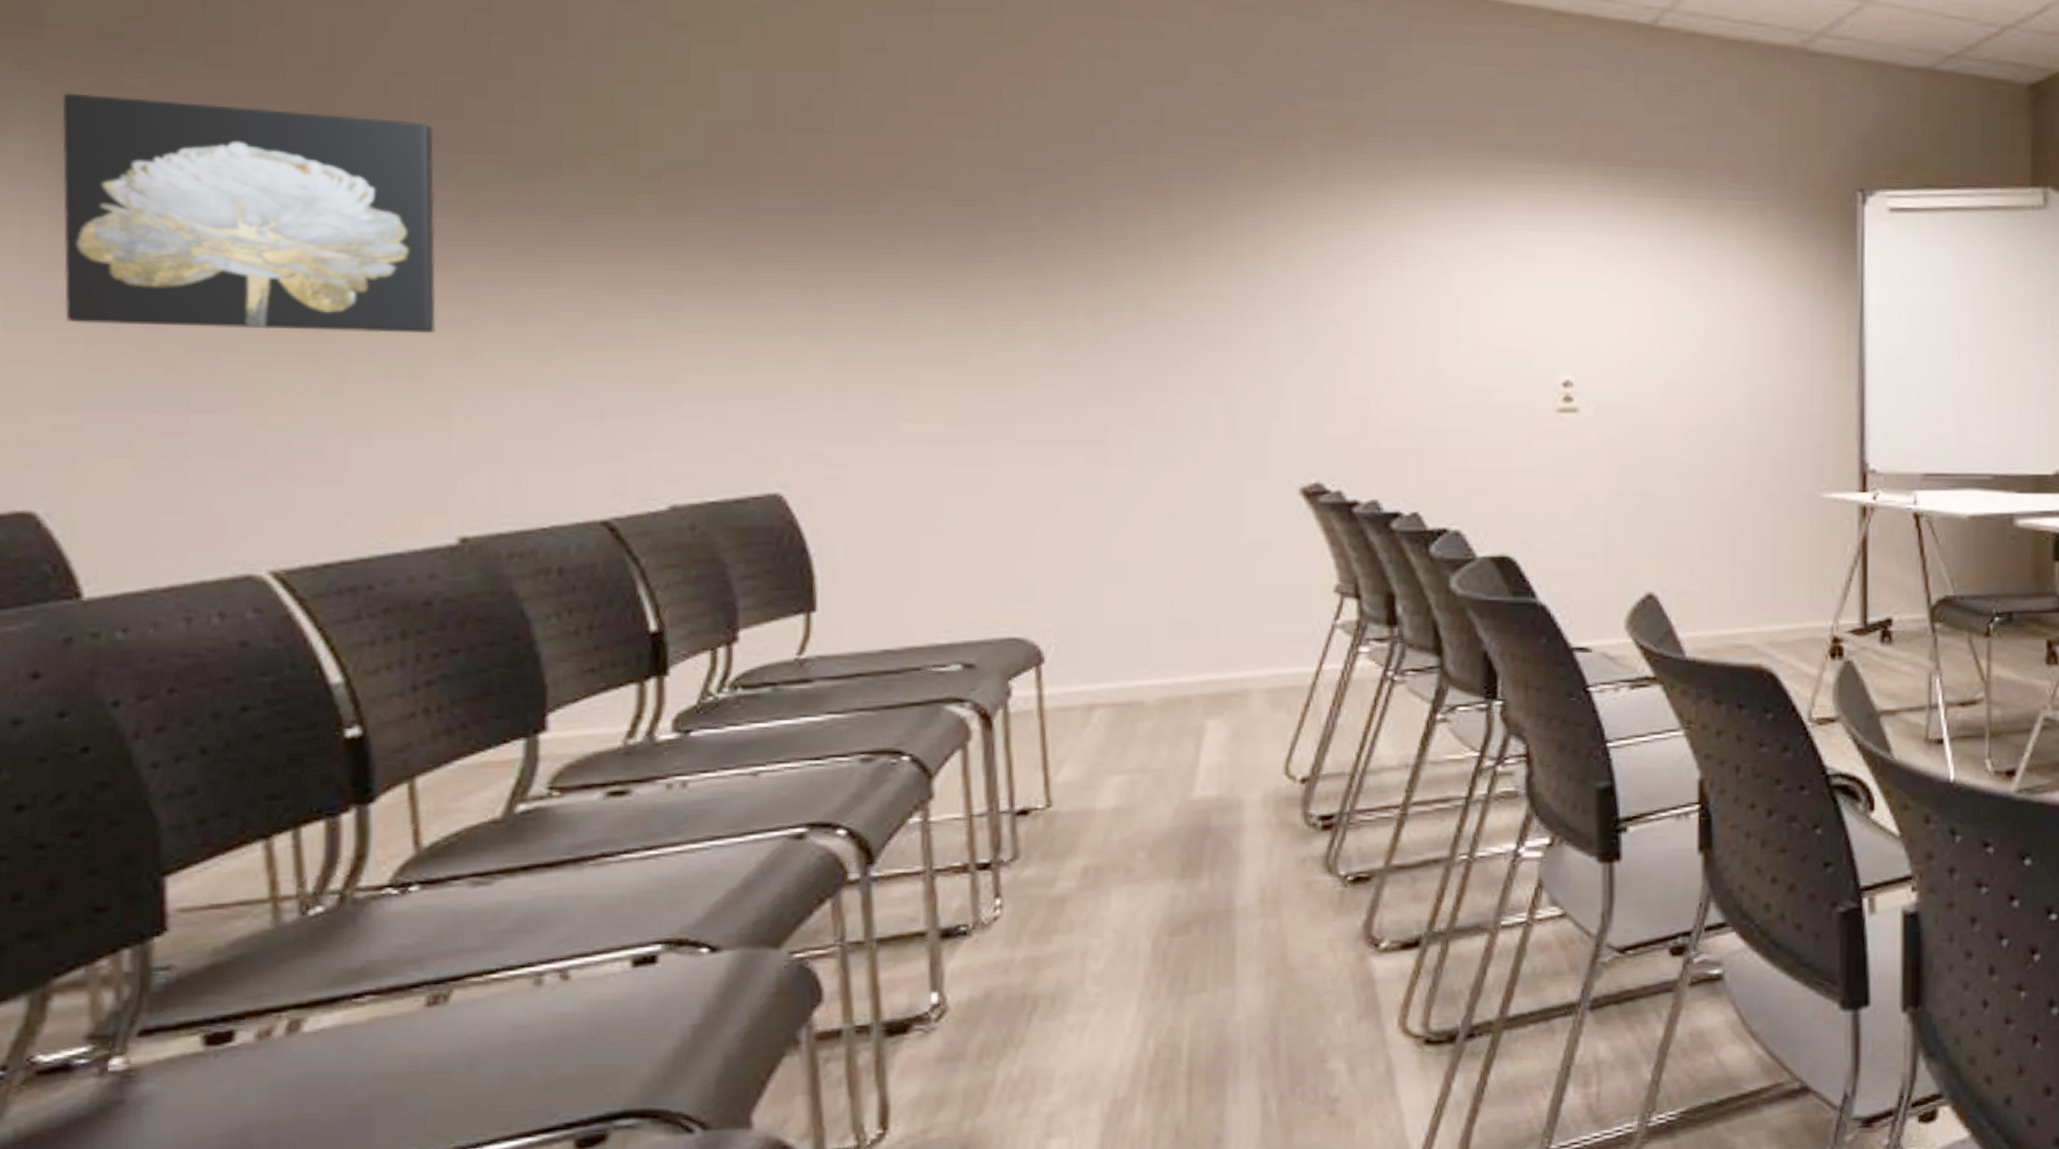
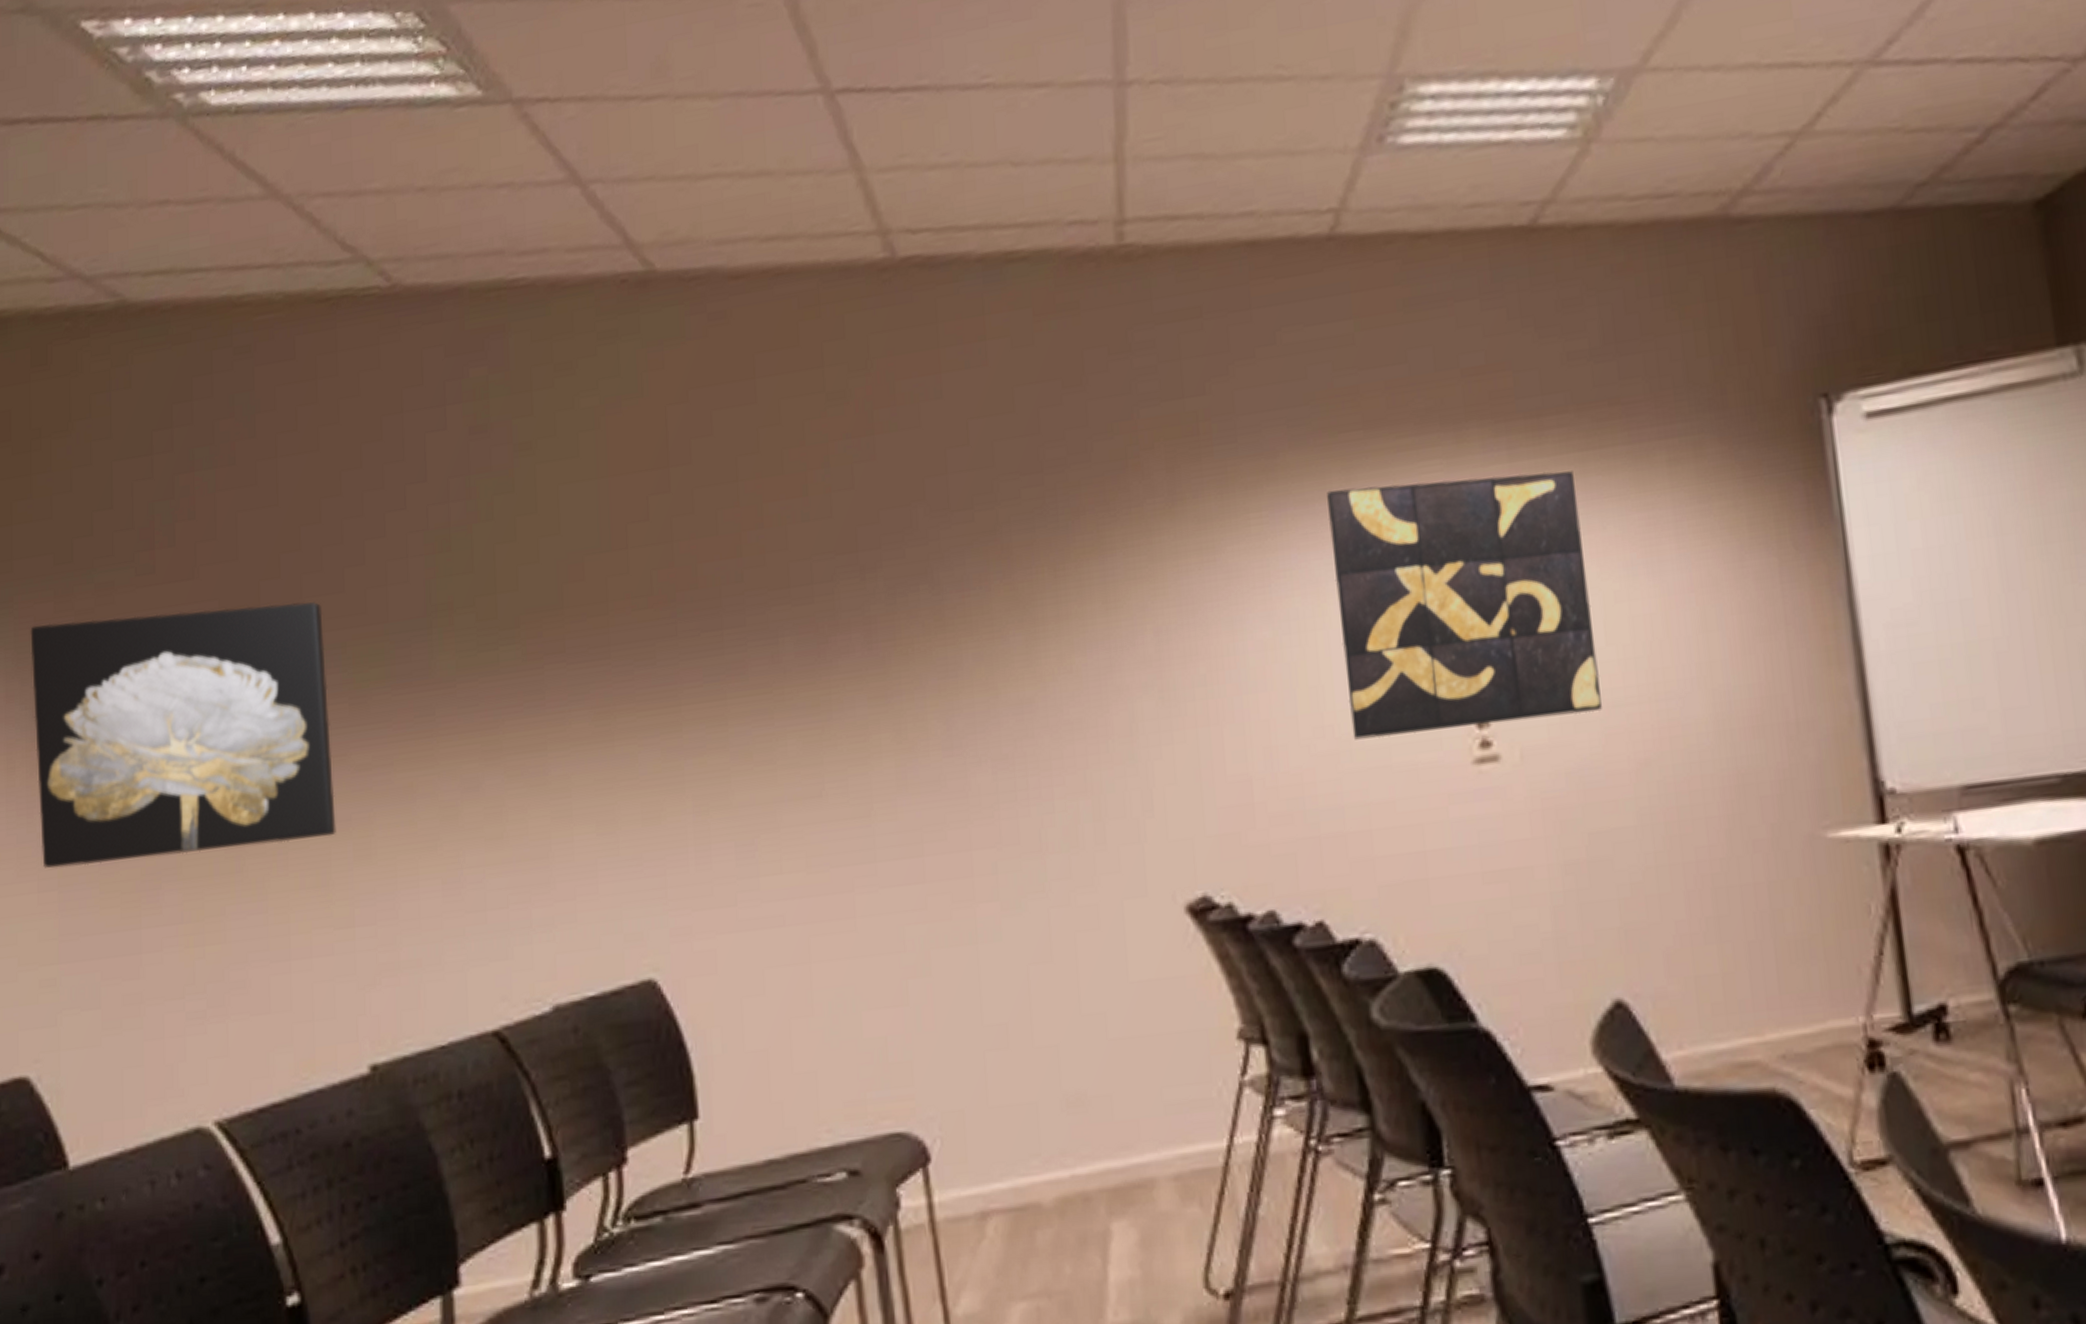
wall art: none [1457,192,1665,388] -> present [1327,471,1602,740]

